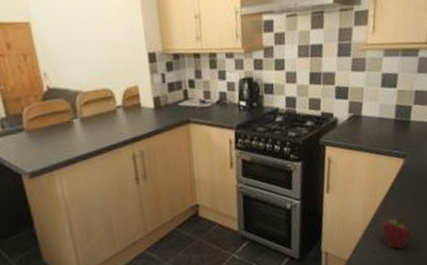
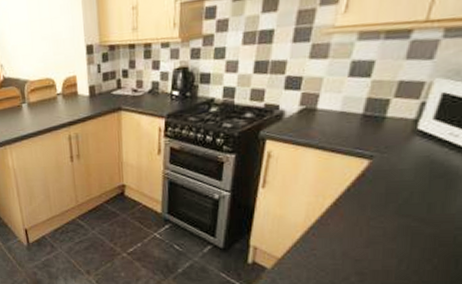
fruit: present [382,217,412,249] -> none [328,223,369,258]

